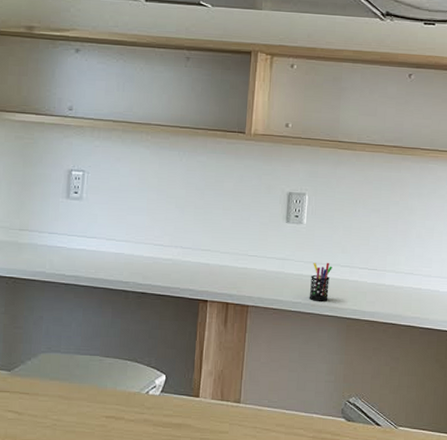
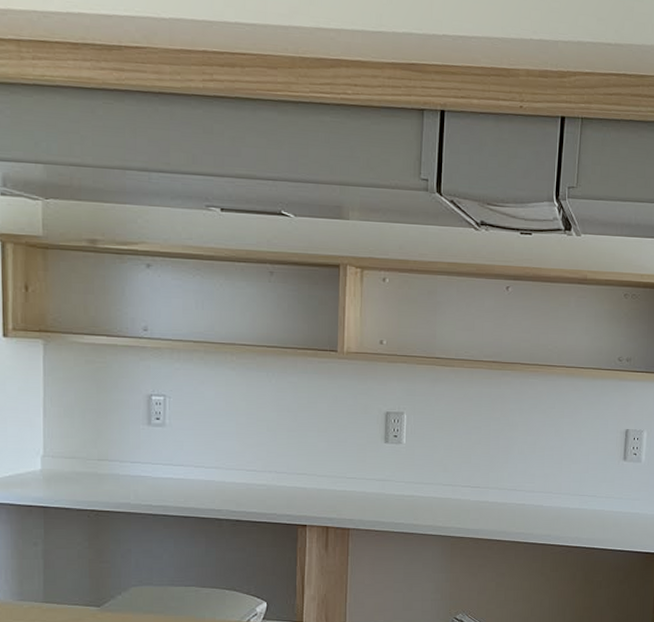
pen holder: present [309,262,332,301] -> none [411,482,434,521]

